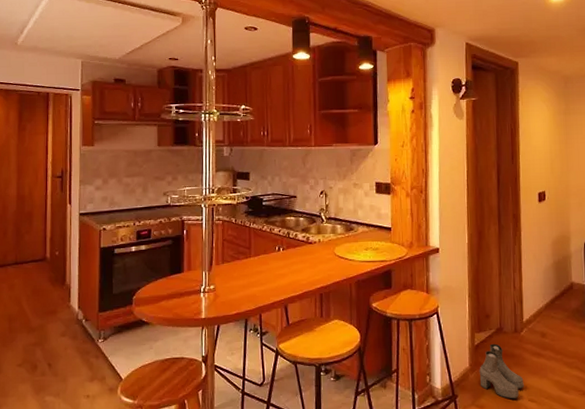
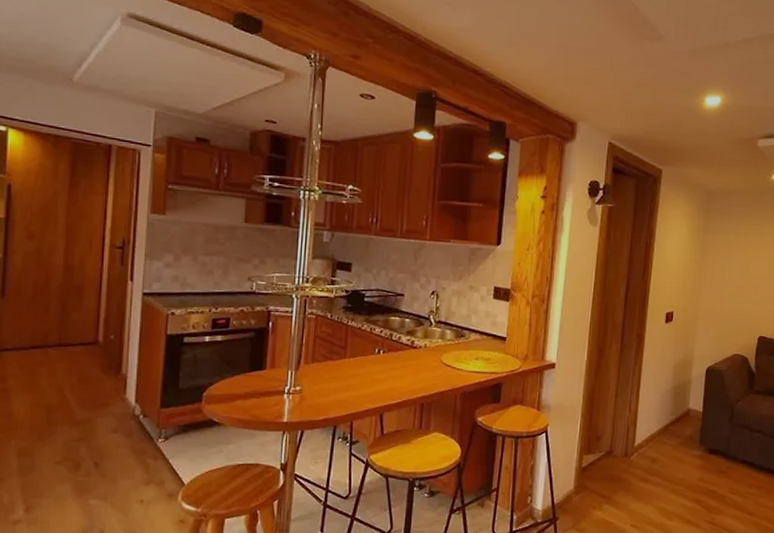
boots: present [479,343,524,400] -> none [583,467,628,524]

